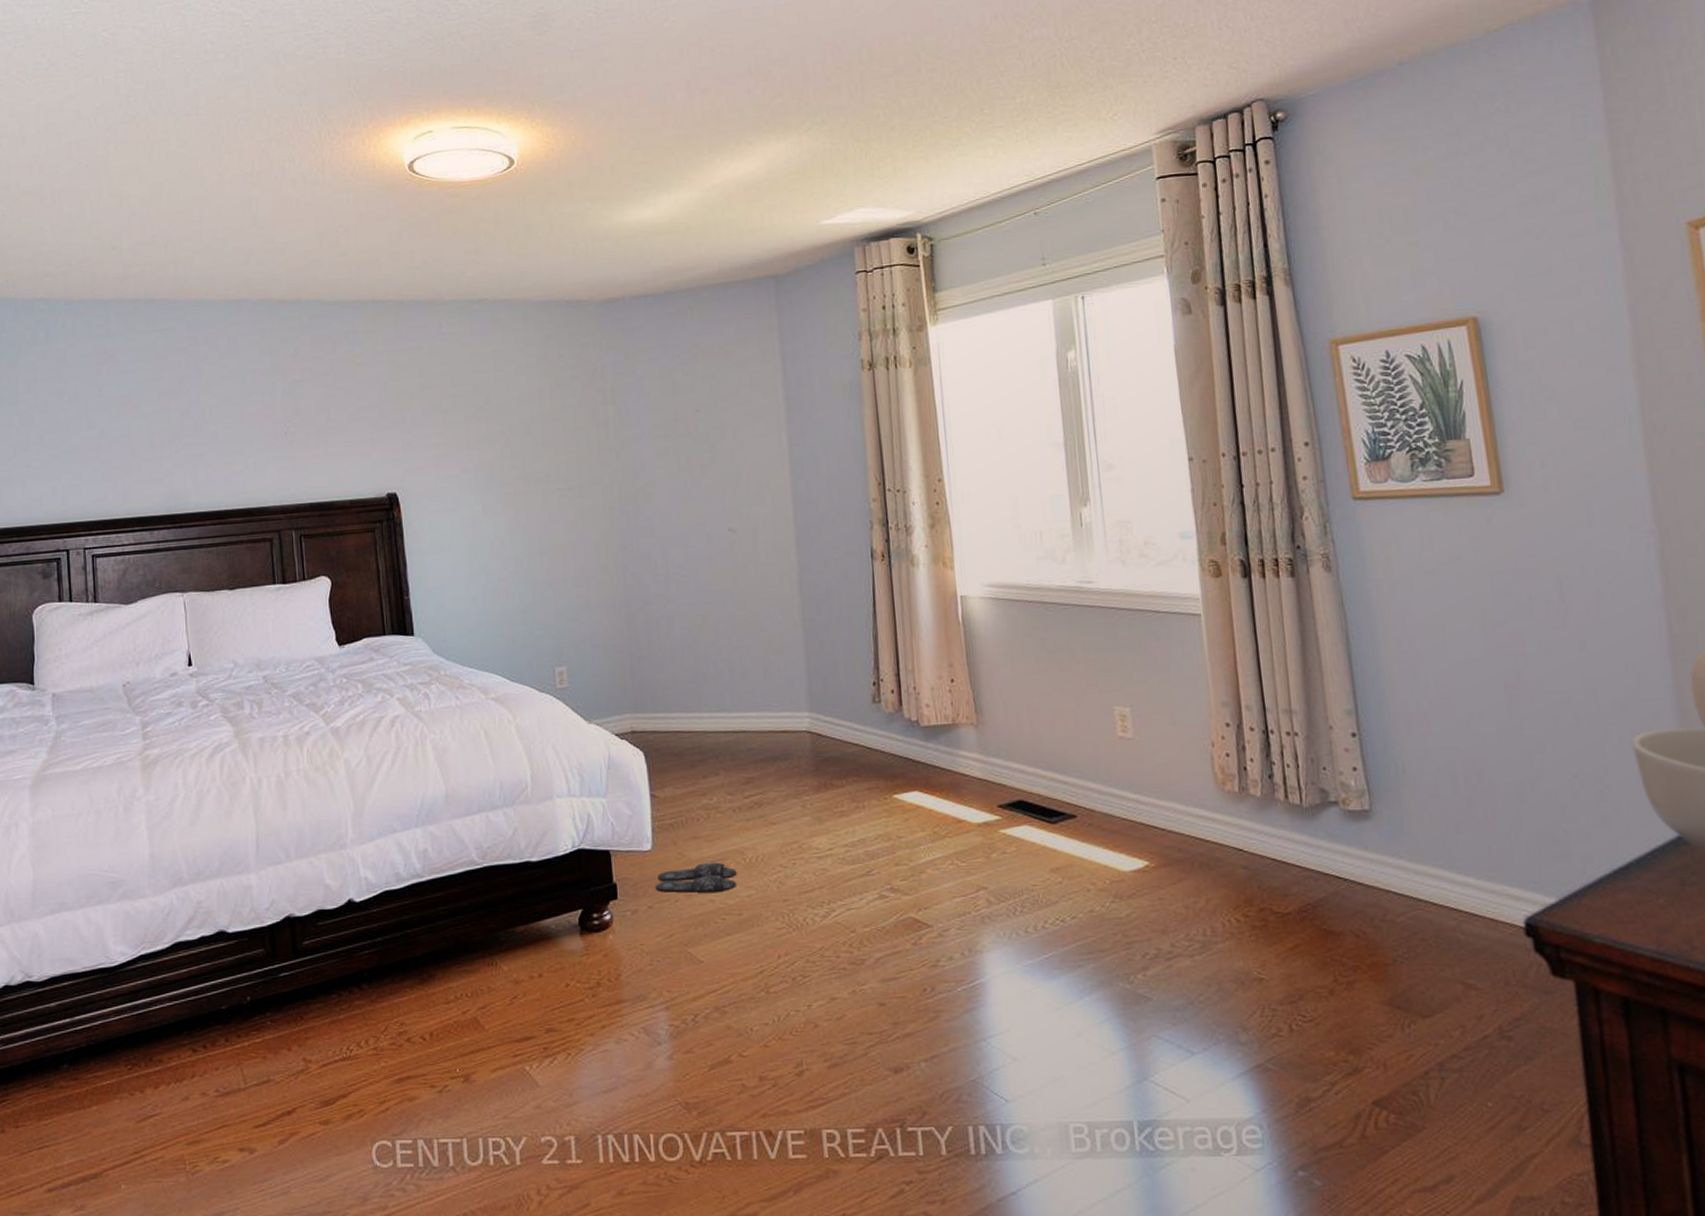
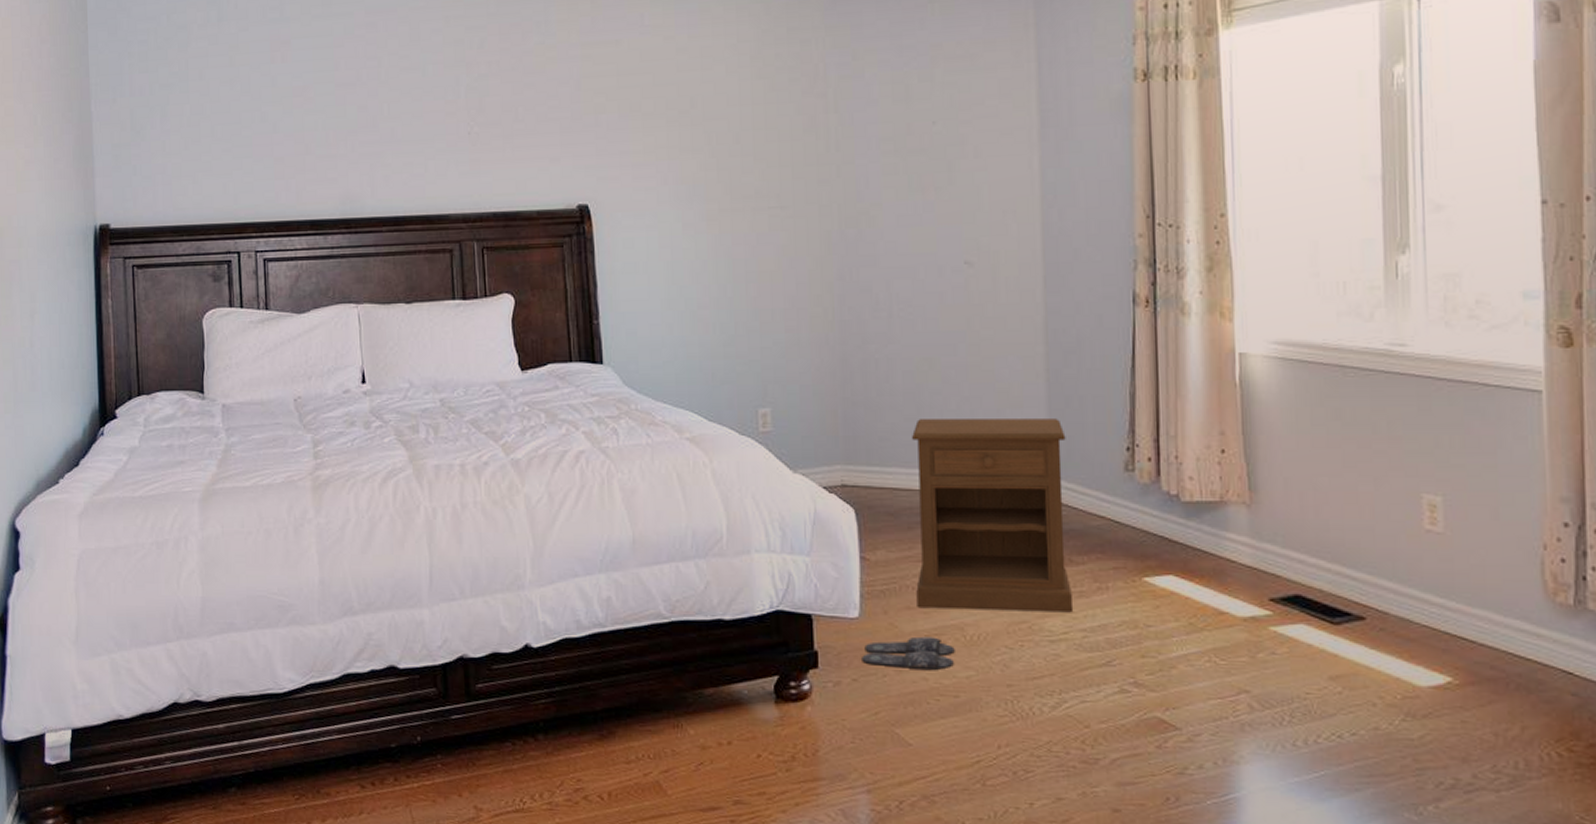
nightstand: none [690,661,835,837] -> present [911,419,1072,613]

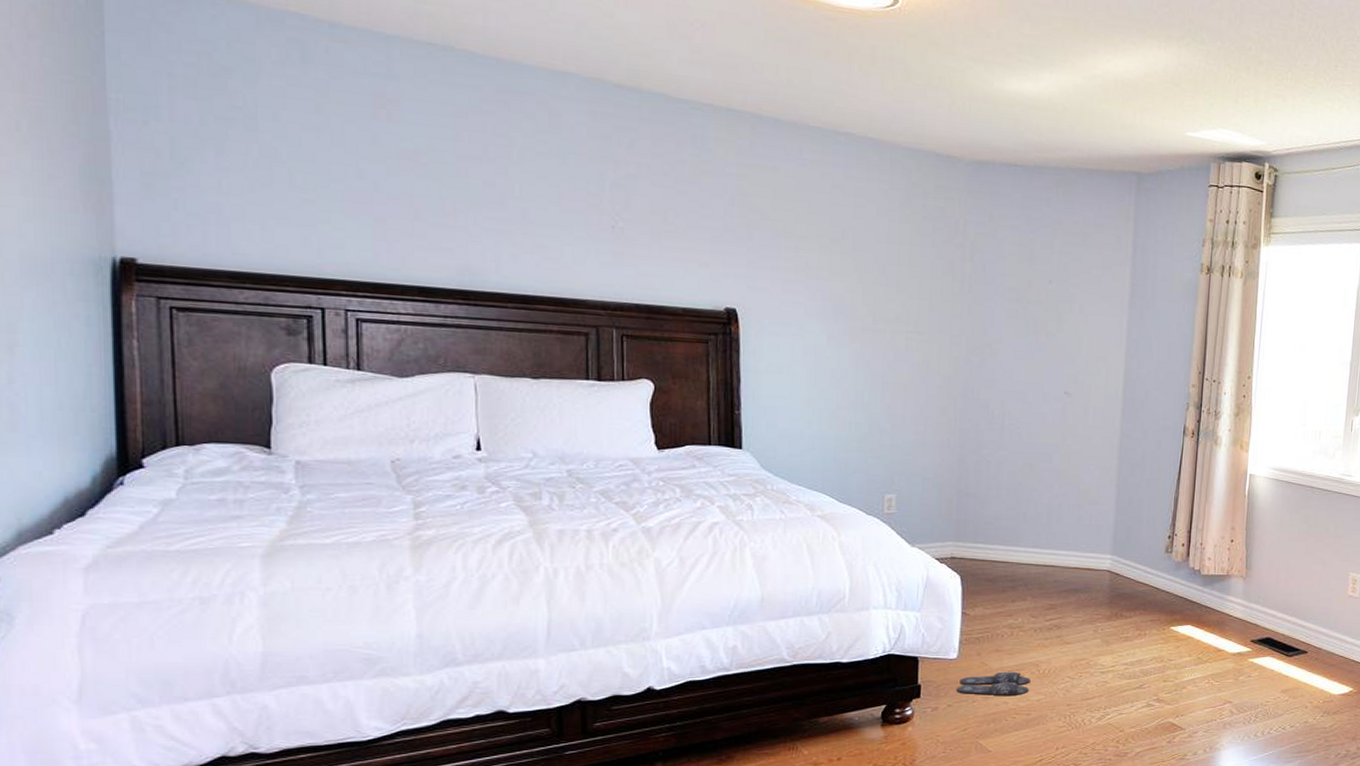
nightstand: present [911,419,1072,613] -> none [1004,509,1127,652]

